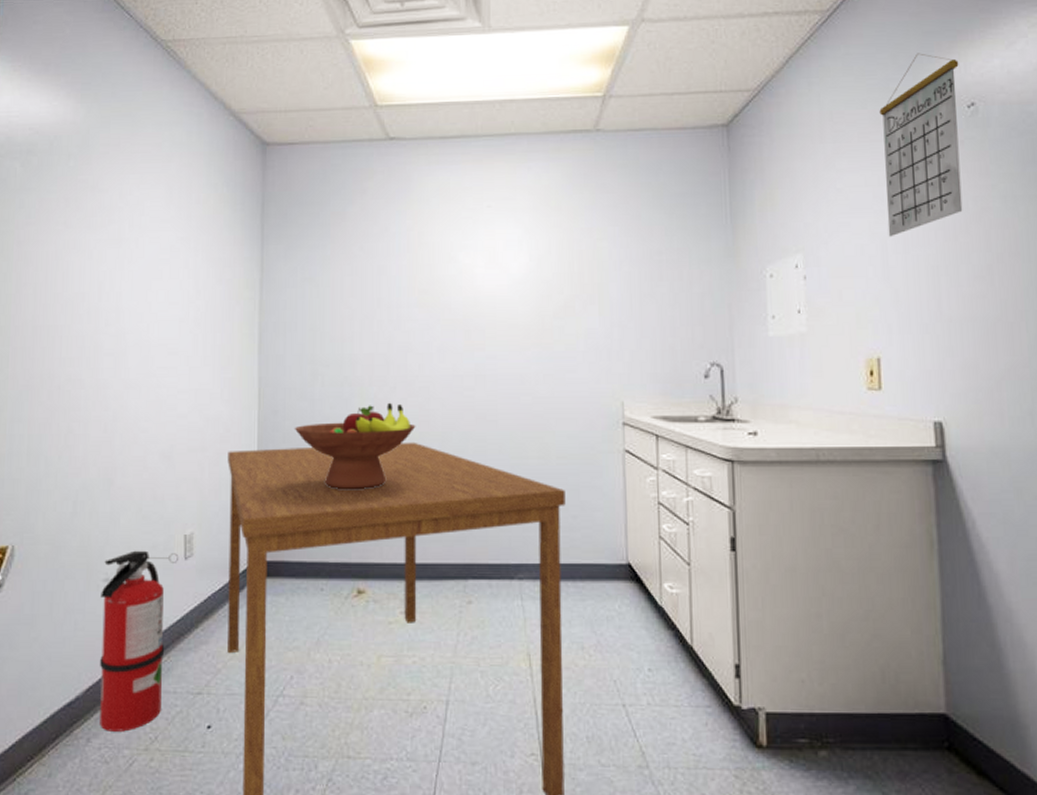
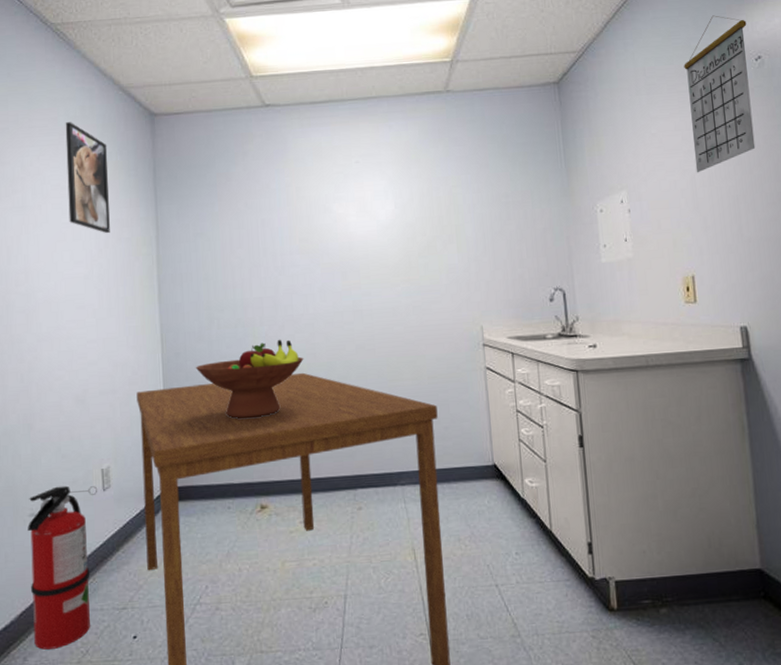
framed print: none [167,148,213,274] -> present [65,122,110,234]

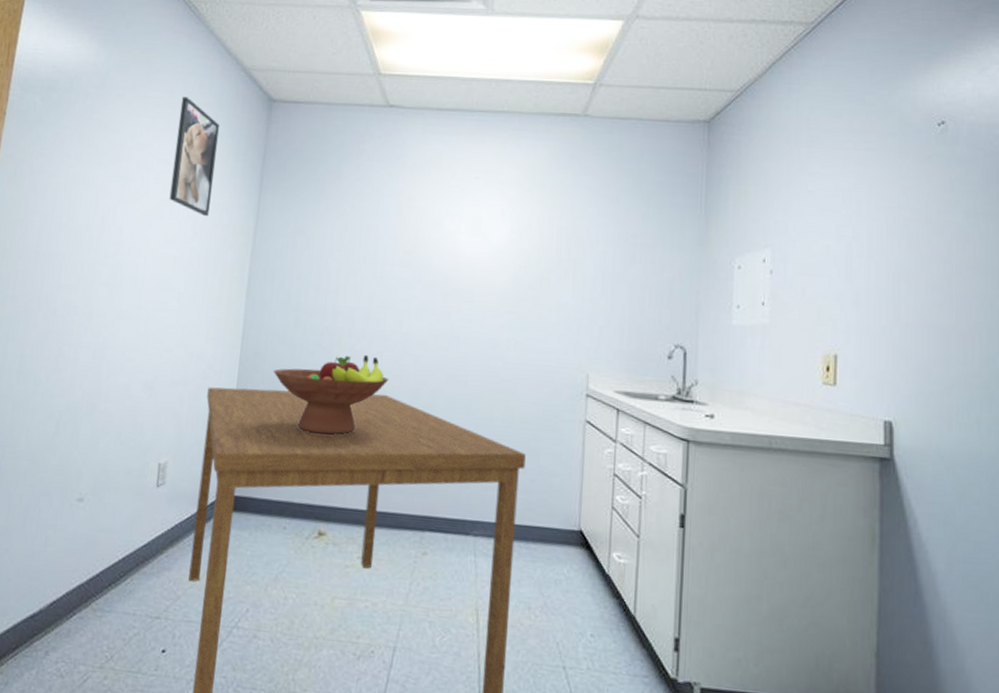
fire extinguisher: present [28,485,98,650] -> none [59,473,152,648]
calendar: present [684,15,756,173] -> none [854,70,933,241]

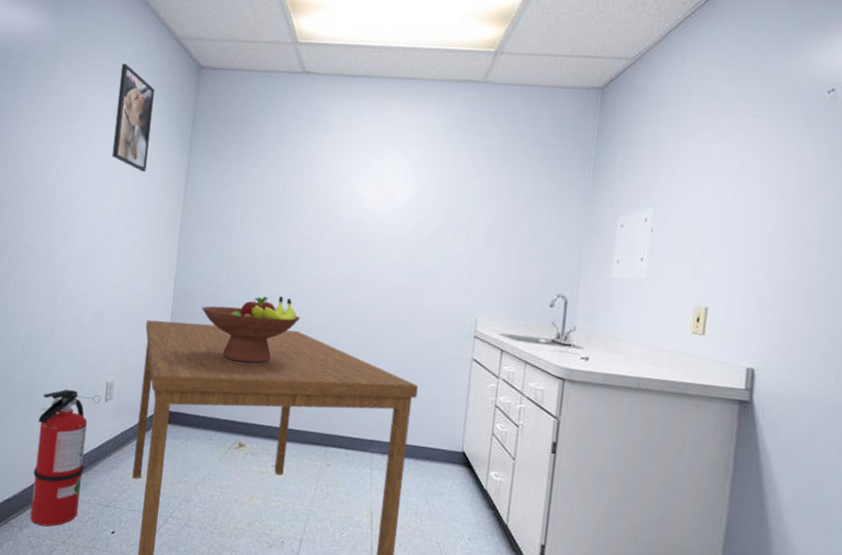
fire extinguisher: none [59,473,152,648] -> present [30,389,101,527]

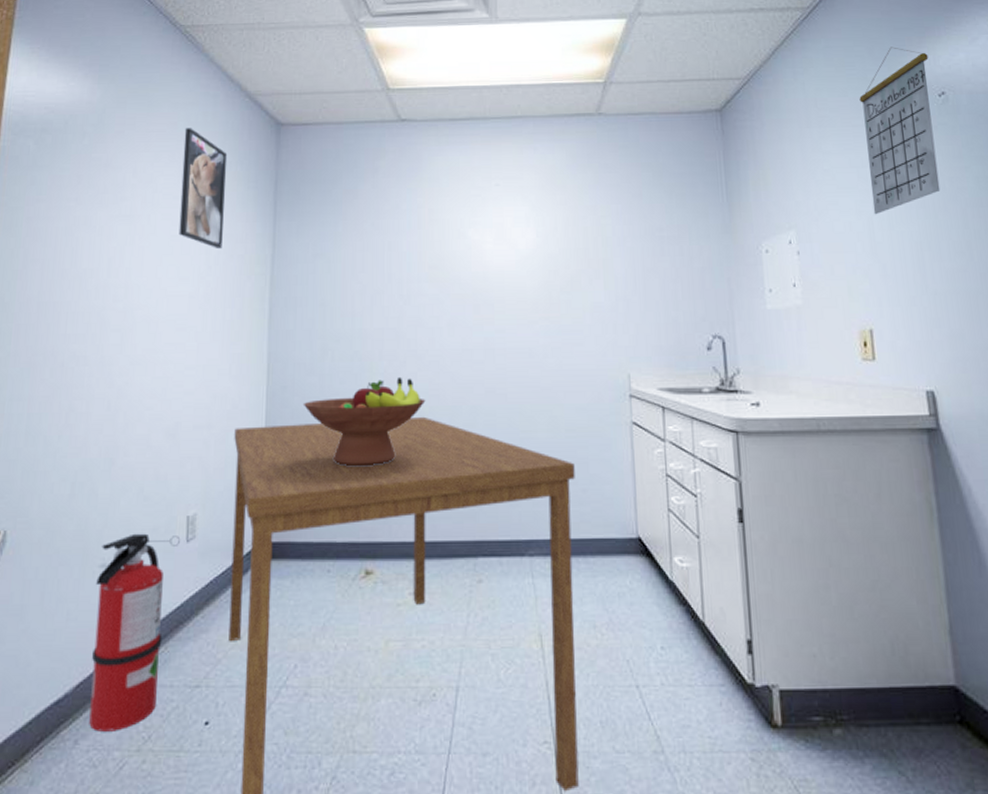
calendar: none [733,38,827,203] -> present [859,47,941,215]

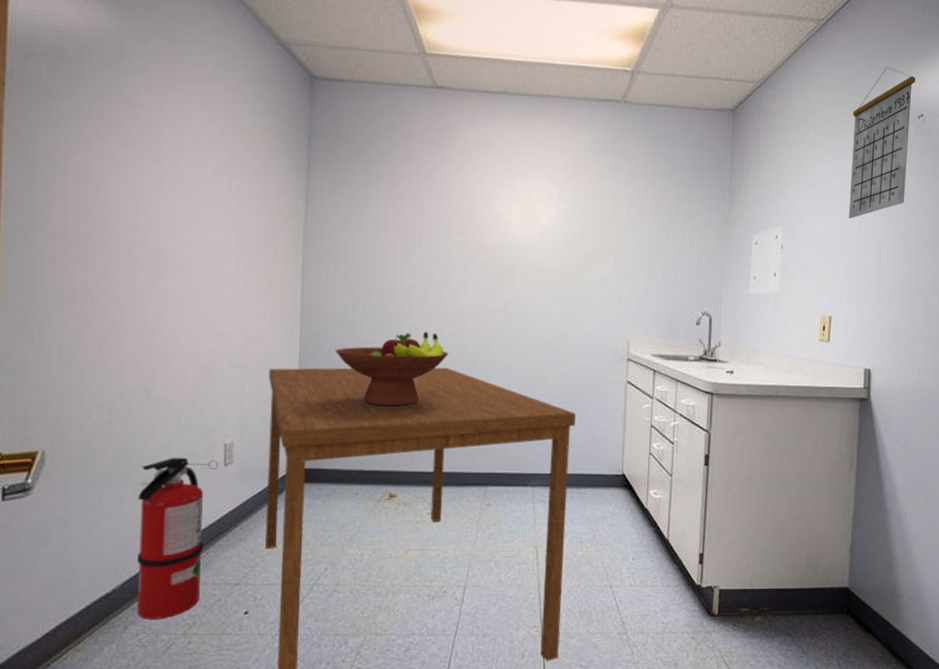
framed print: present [179,128,228,250] -> none [209,70,259,200]

